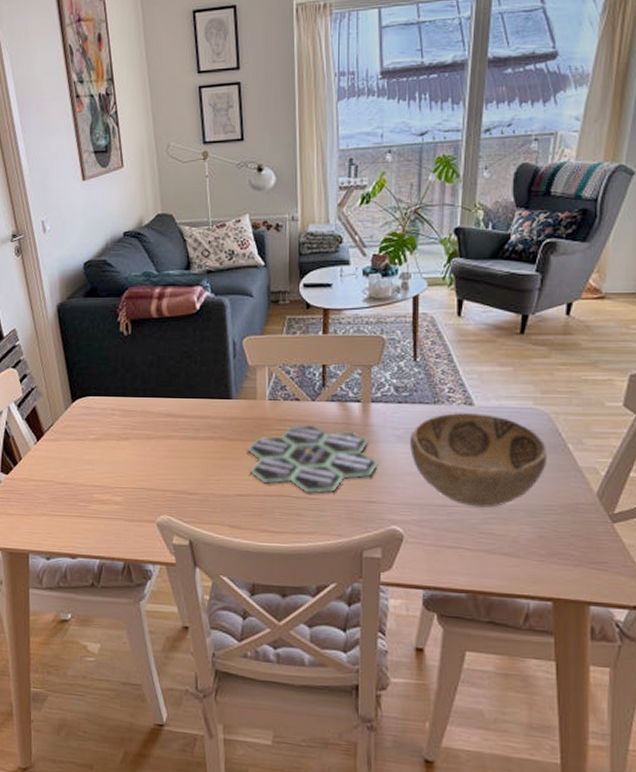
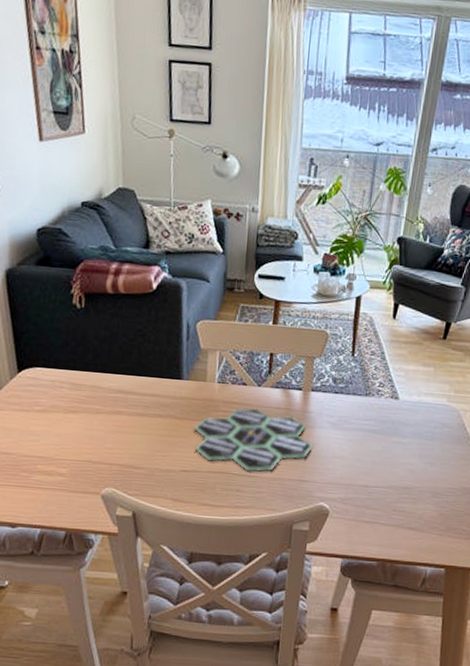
decorative bowl: present [410,413,548,508] -> none [341,405,454,489]

